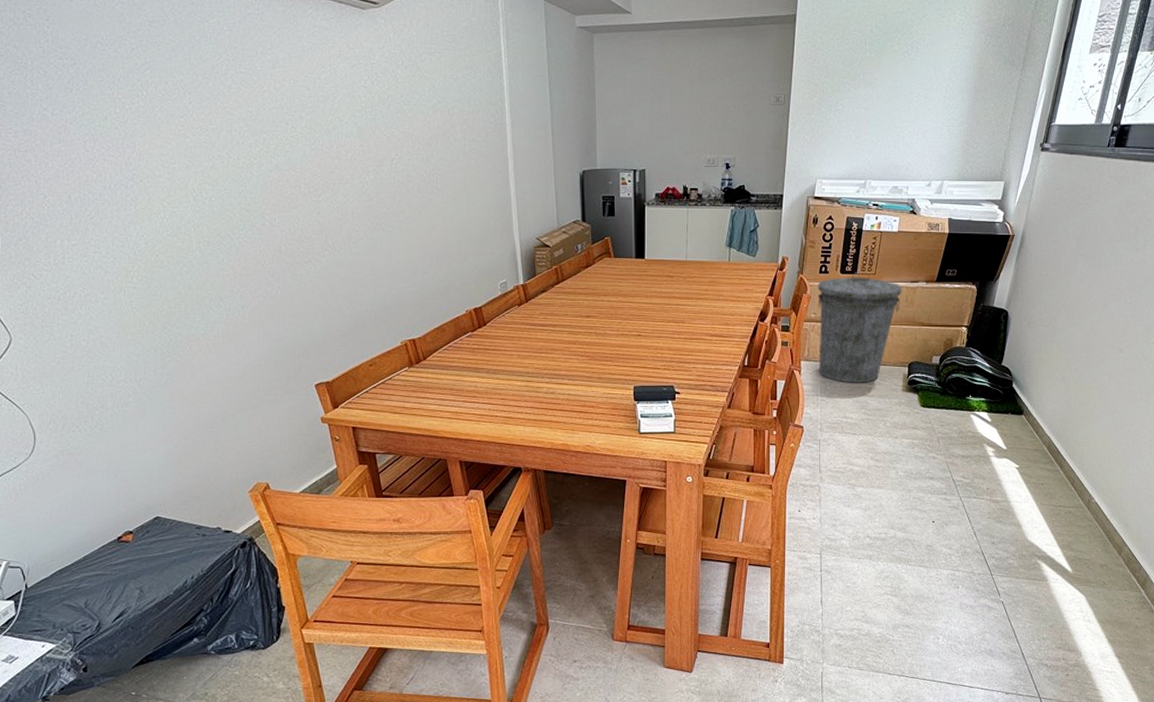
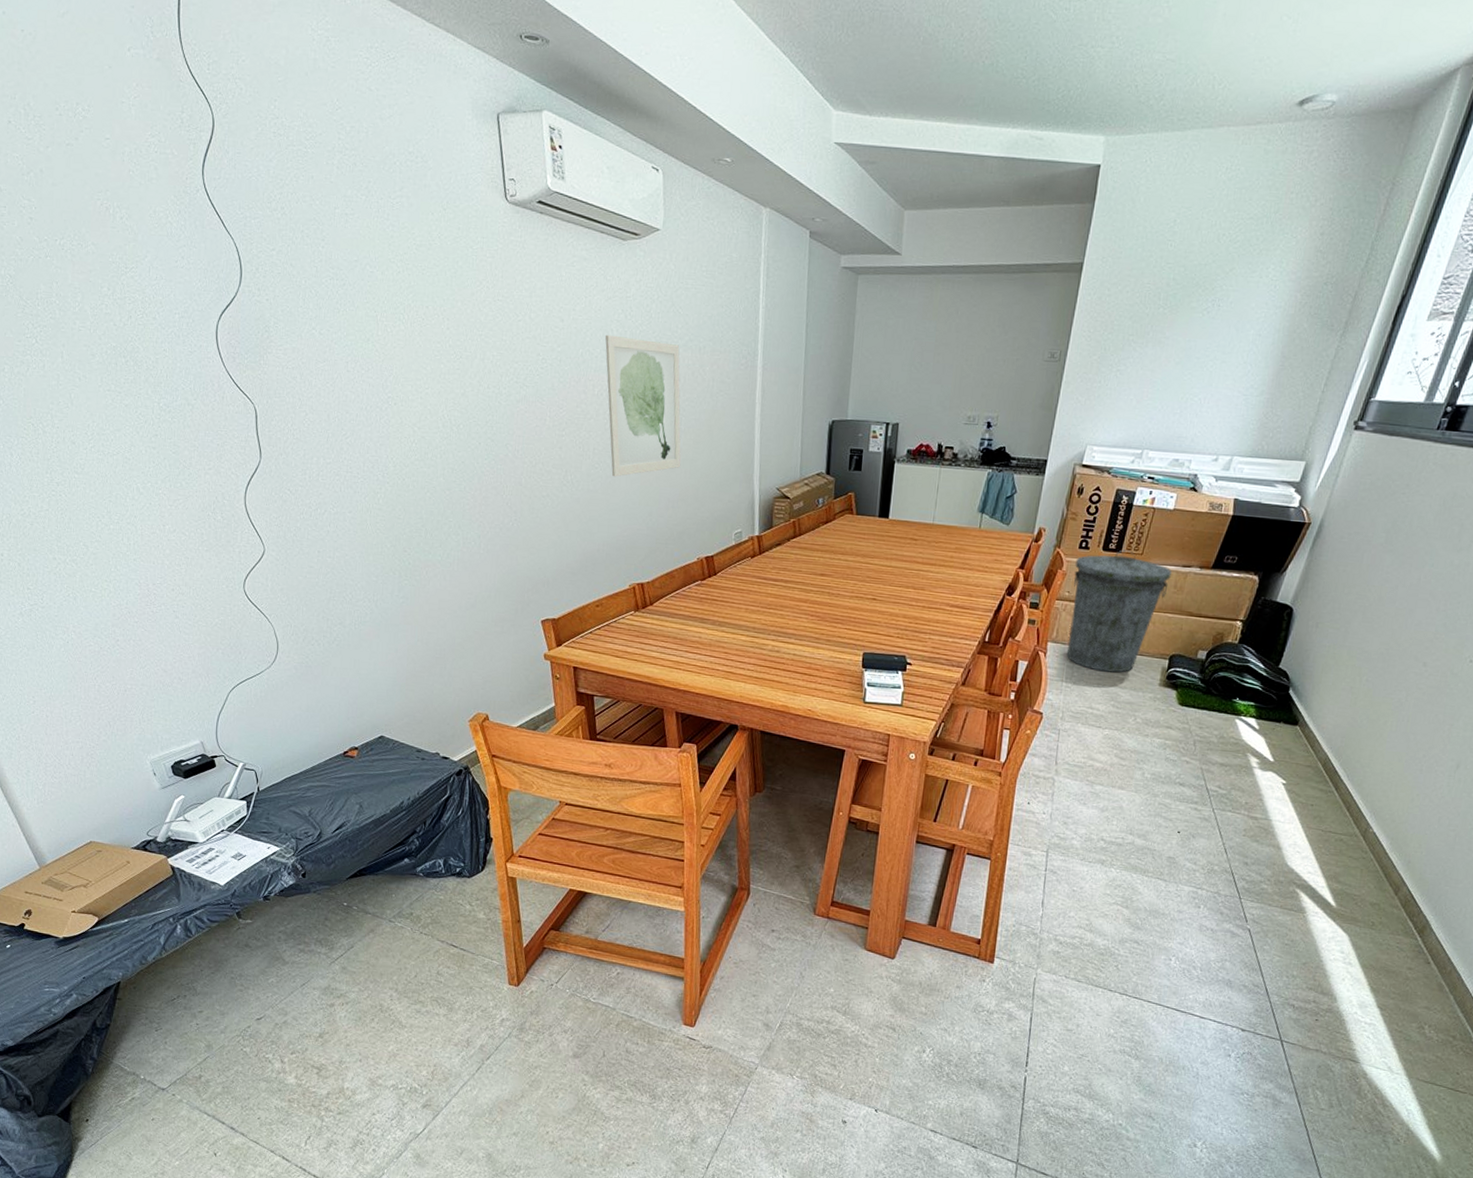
wall art: none [353,101,441,238] -> present [605,334,681,477]

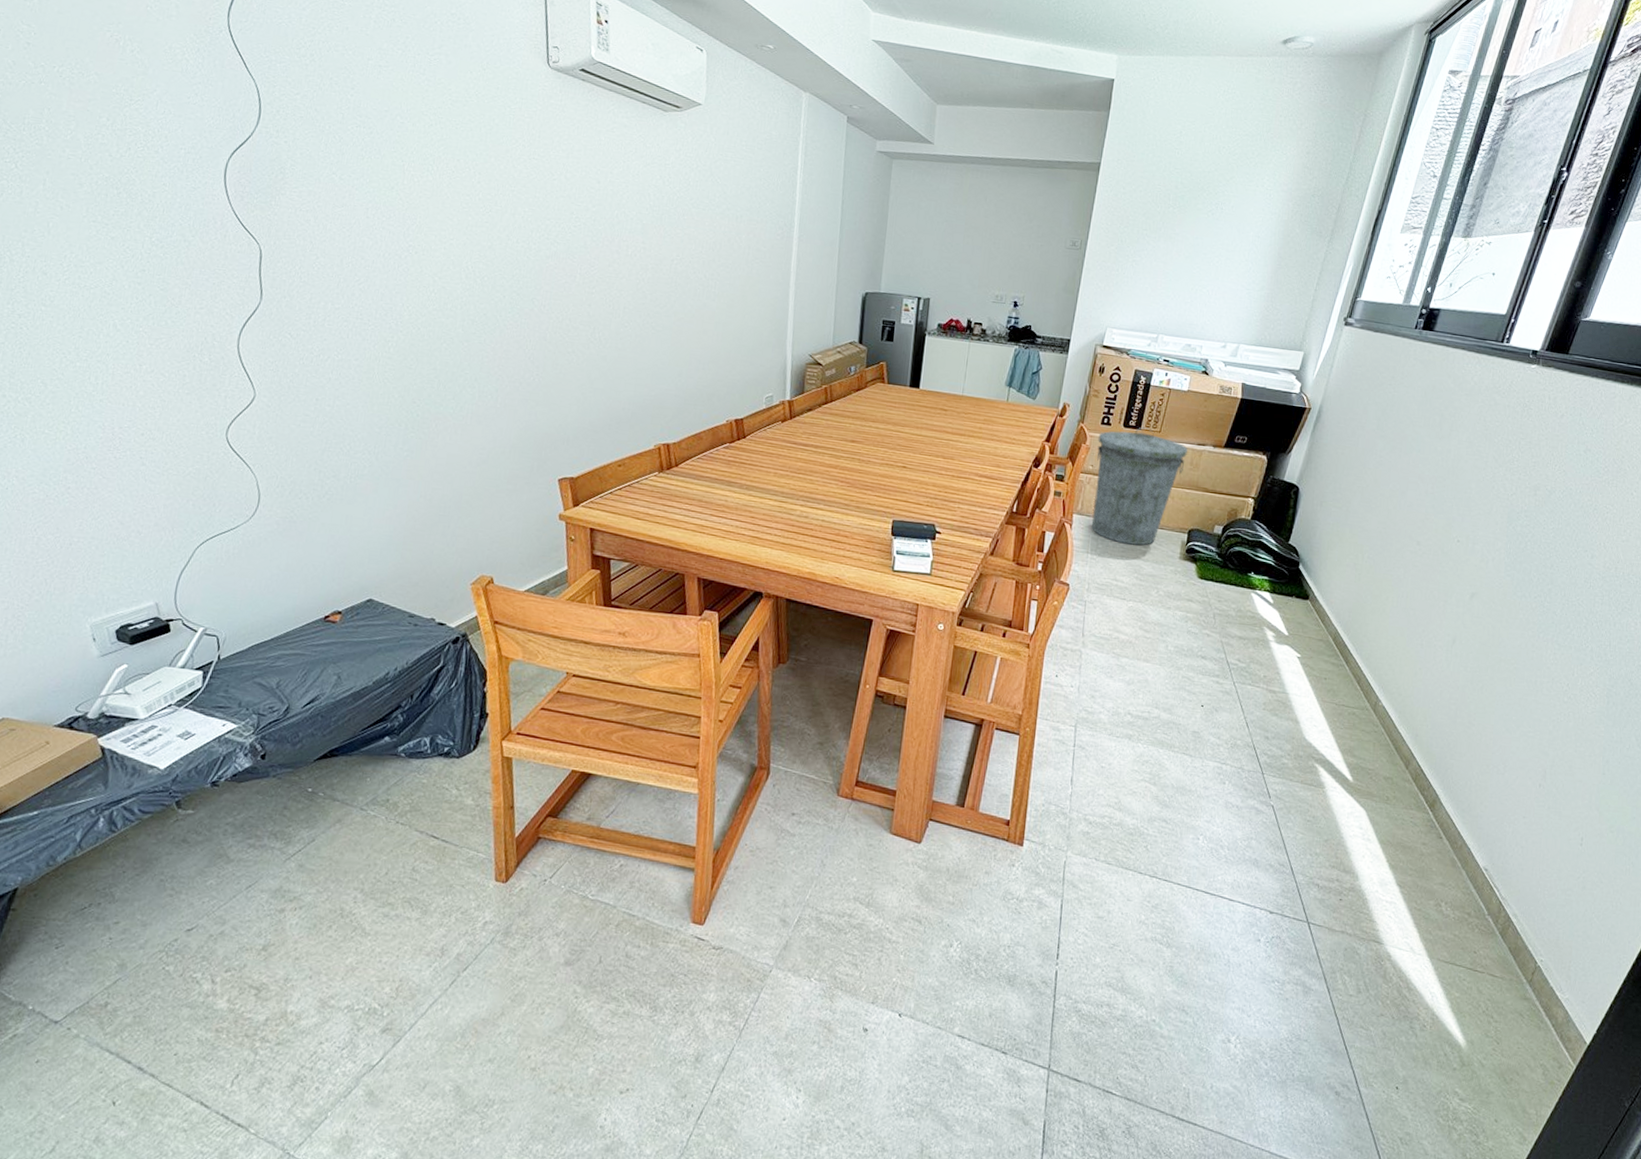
wall art: present [605,334,681,477] -> none [641,198,717,337]

